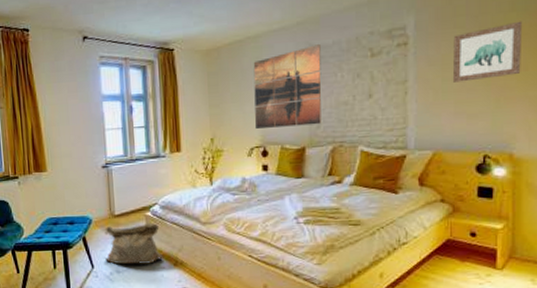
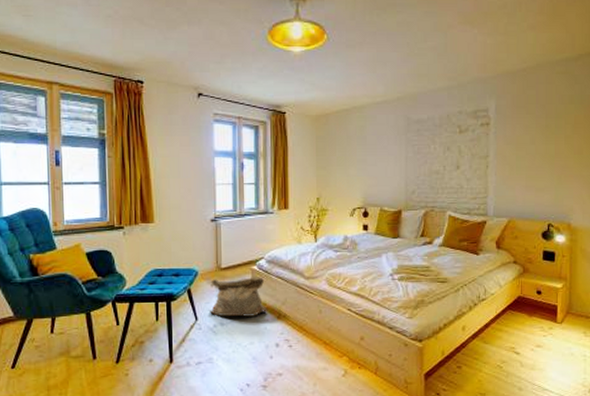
wall art: present [253,44,322,129] -> none [358,119,417,191]
wall art: present [452,21,523,83] -> none [524,112,579,160]

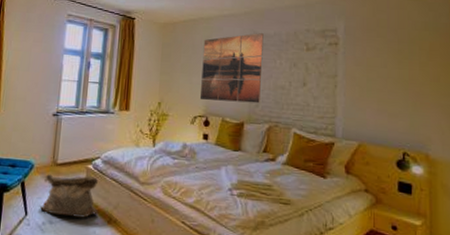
wall art: none [358,119,417,191] -> present [201,33,264,104]

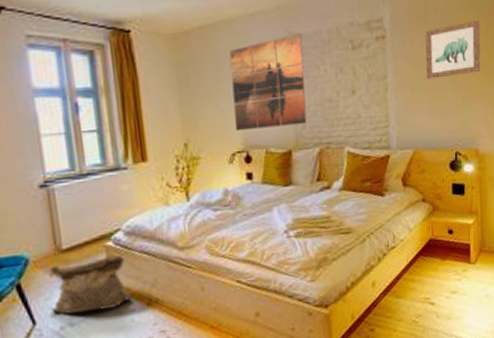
wall art: none [376,39,434,85] -> present [425,20,481,79]

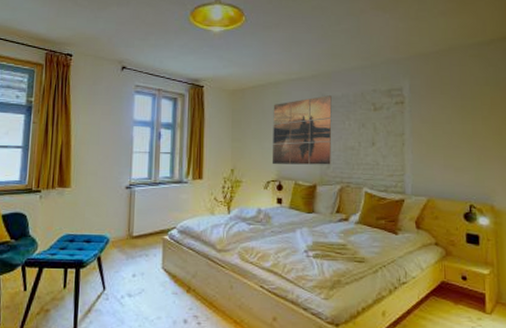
bag: present [49,254,134,315] -> none [117,247,177,289]
wall art: present [425,20,481,79] -> none [441,94,496,139]

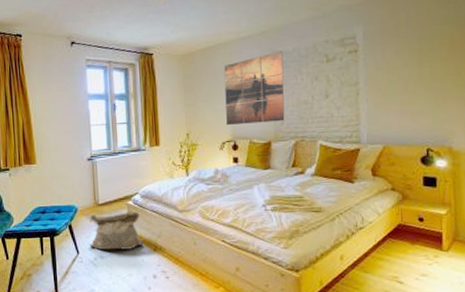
bag: none [117,247,177,289] -> present [89,211,144,250]

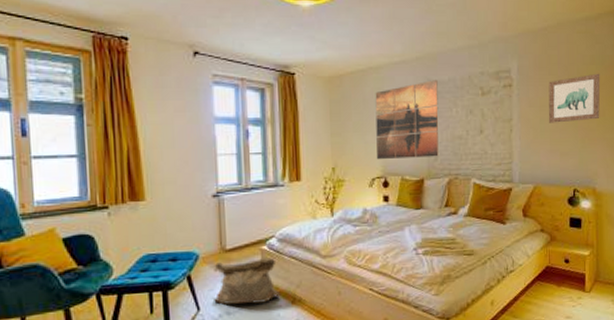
wall art: none [397,32,455,85] -> present [548,73,600,123]

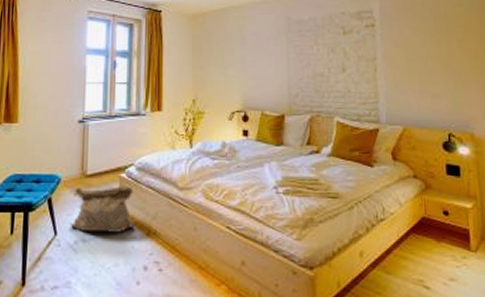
wall art: present [375,80,439,159] -> none [236,19,300,93]
wall art: present [548,73,600,123] -> none [413,15,473,64]

